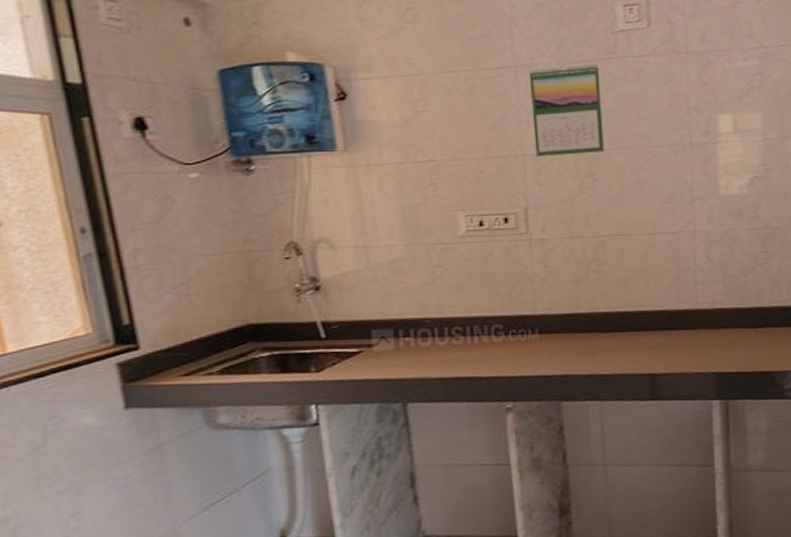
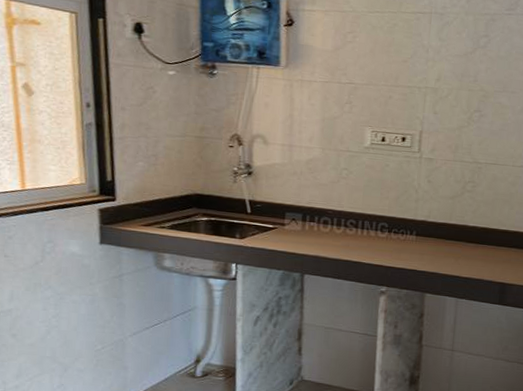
calendar: present [530,64,604,156] -> none [436,16,500,93]

